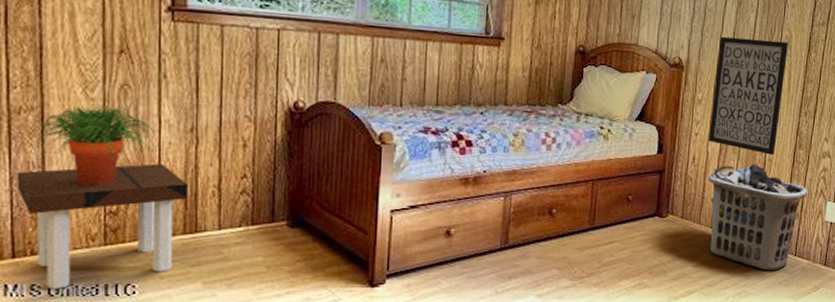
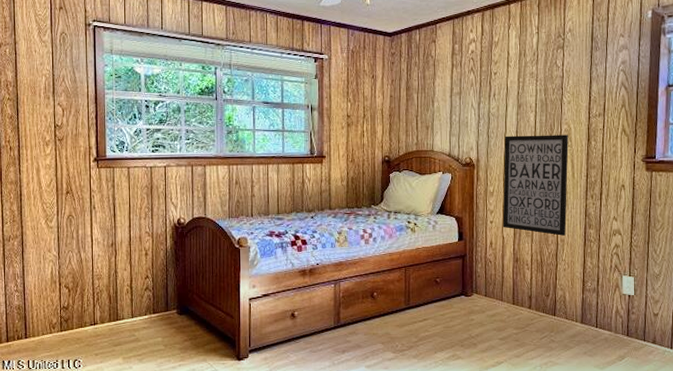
side table: present [17,163,188,289] -> none [8,271,111,364]
potted plant: present [32,106,155,186] -> none [17,232,90,289]
clothes hamper: present [708,164,808,271] -> none [506,245,603,342]

